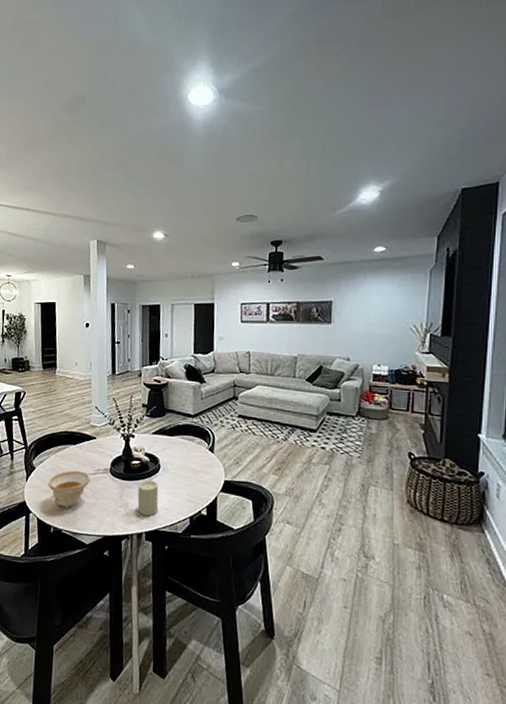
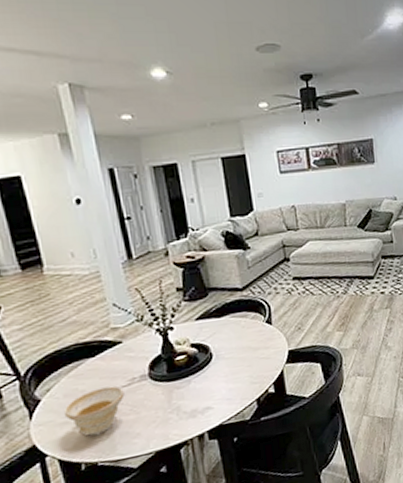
candle: present [137,479,159,516] -> none [189,372,219,414]

